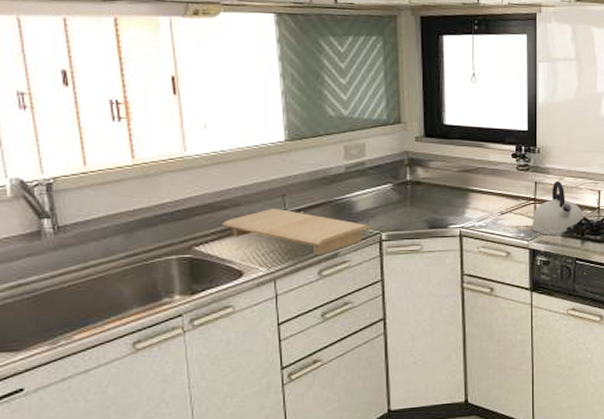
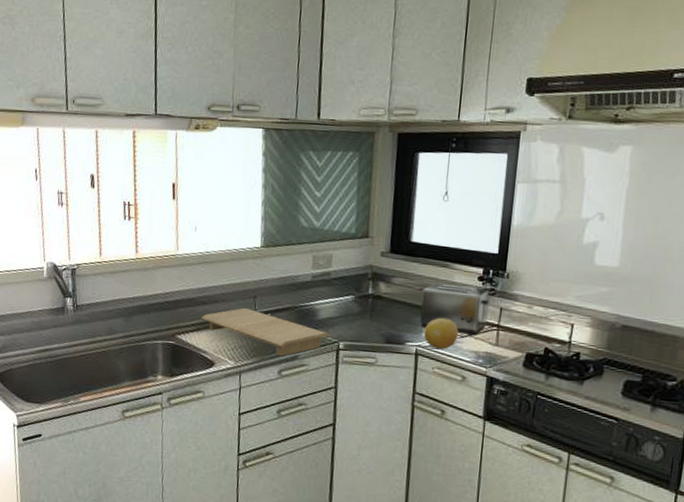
toaster: none [461,163,524,211] -> present [420,283,490,335]
fruit: none [466,197,499,228] -> present [424,317,459,349]
kettle: present [531,181,586,236] -> none [491,309,553,368]

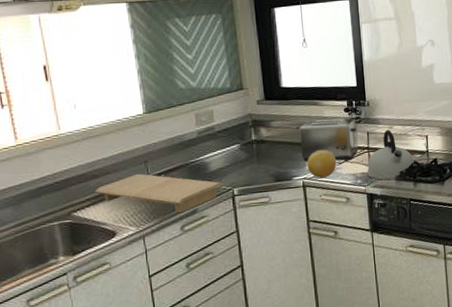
kettle: none [491,309,553,368] -> present [367,130,417,181]

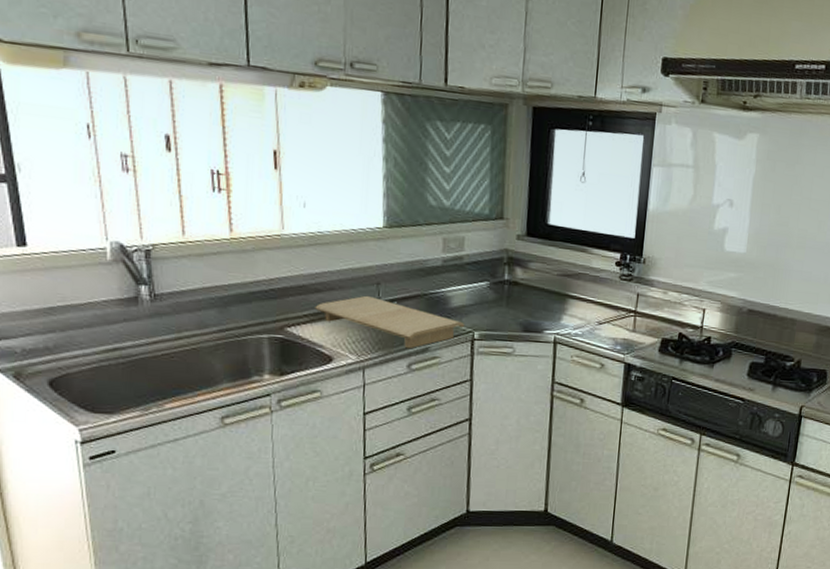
toaster: present [299,118,359,161] -> none [558,268,627,322]
fruit: present [307,149,337,178] -> none [562,304,597,337]
kettle: present [367,130,417,181] -> none [629,295,686,354]

